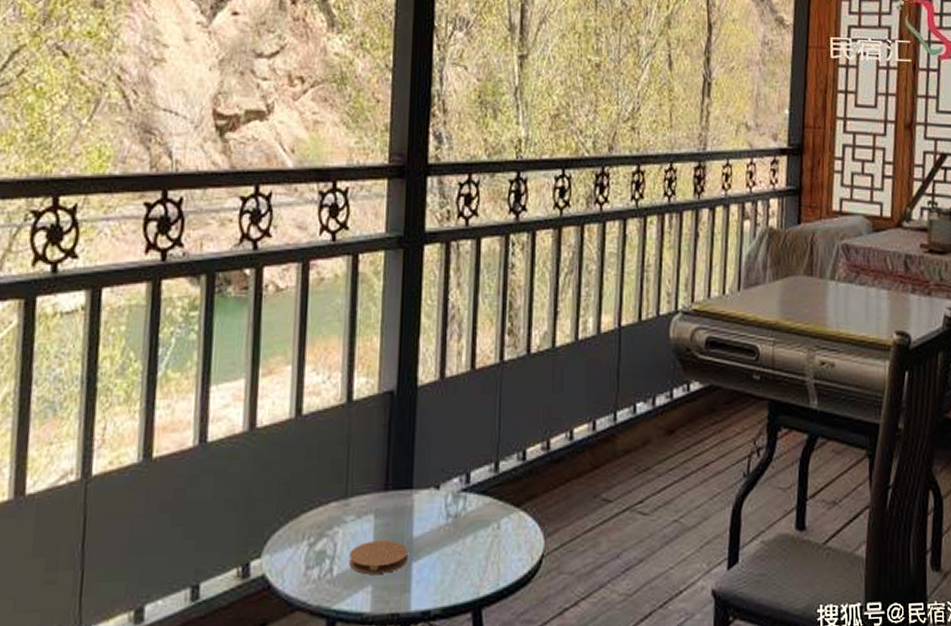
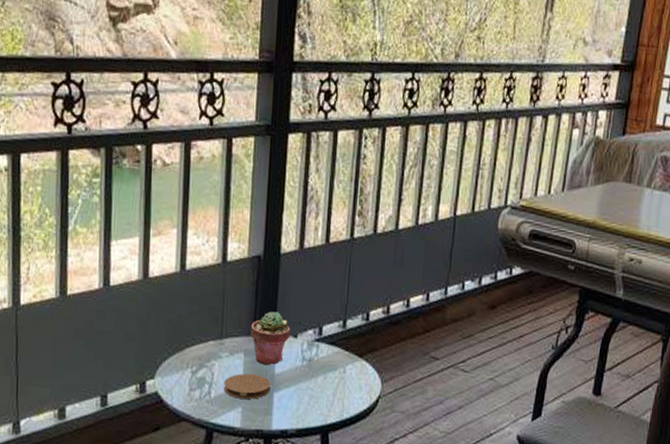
potted succulent: none [382,458,431,526] -> present [251,311,290,365]

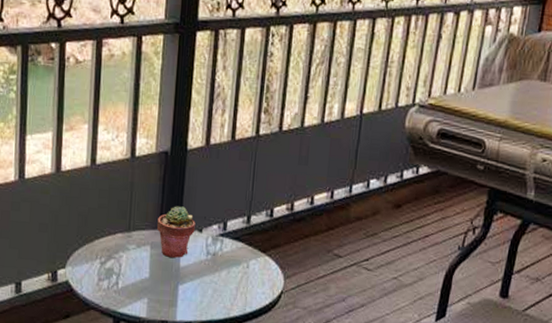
coaster: present [224,373,271,399] -> none [131,265,176,291]

